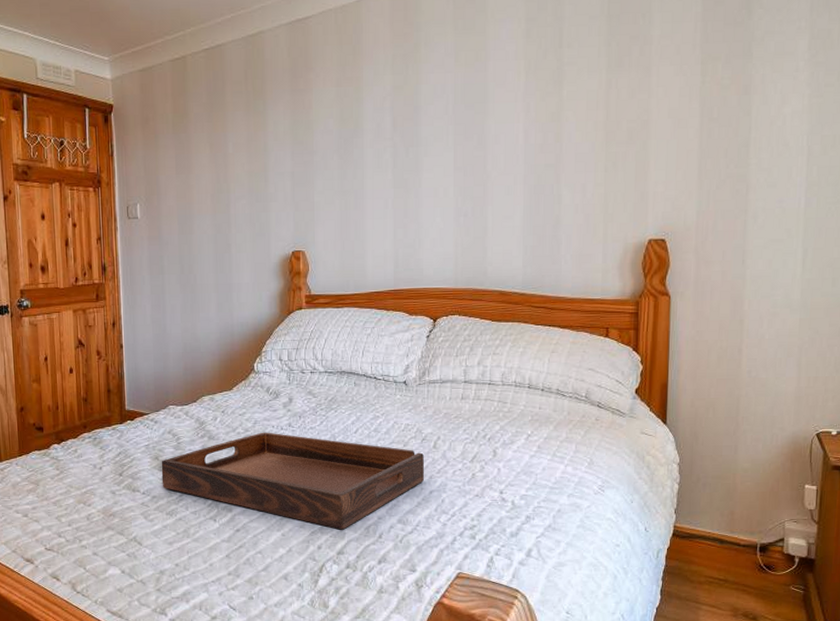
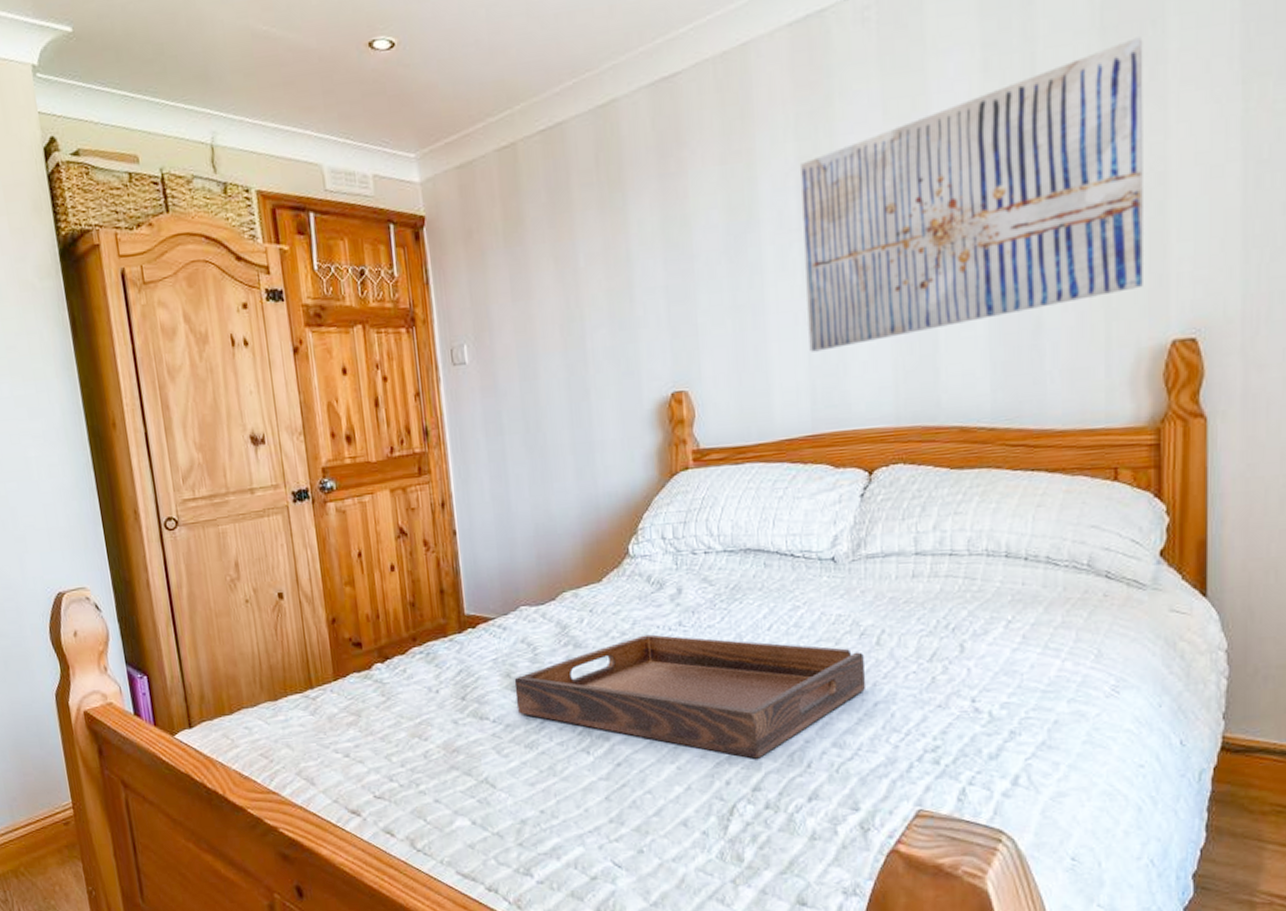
wall art: none [394,24,636,229] -> present [799,37,1143,352]

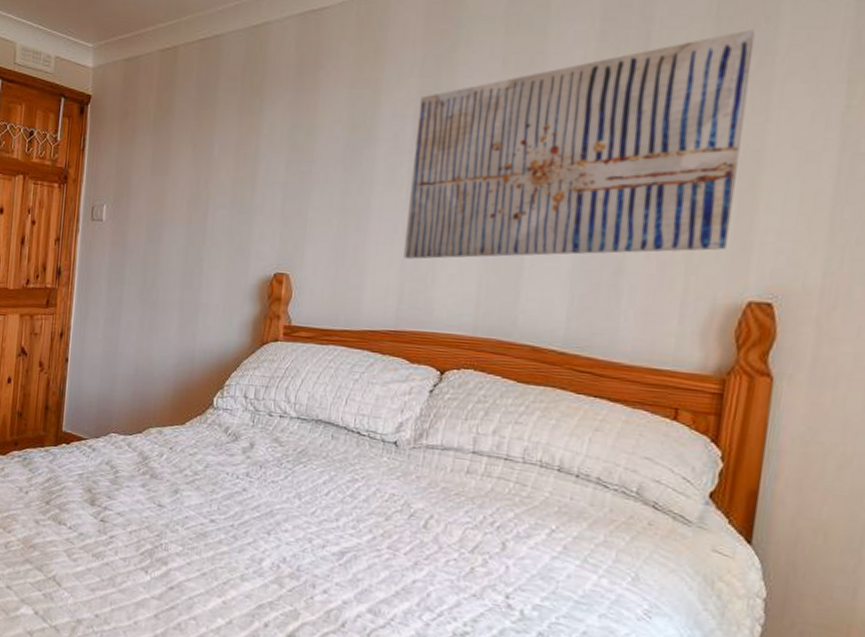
serving tray: present [514,634,866,759] -> none [91,478,410,609]

